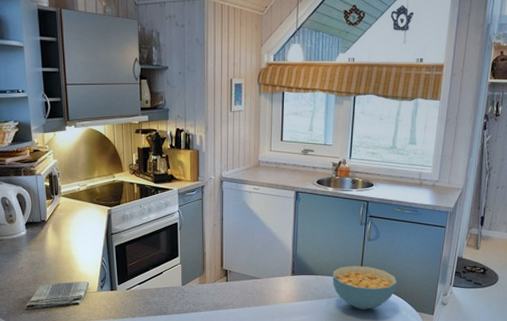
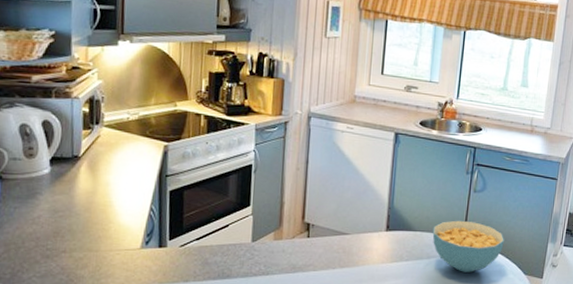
dish towel: present [25,281,90,309] -> none [38,235,132,271]

